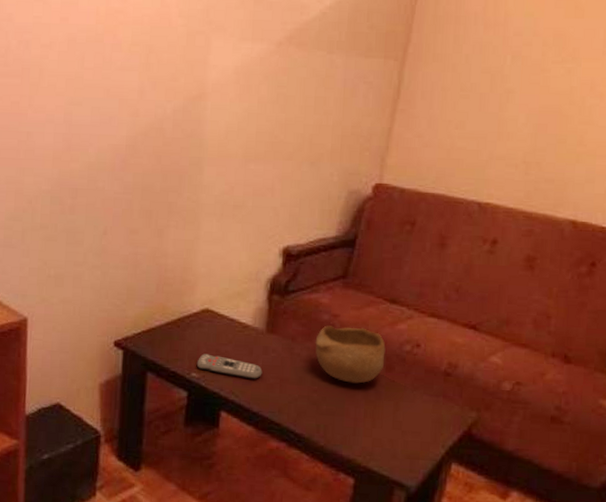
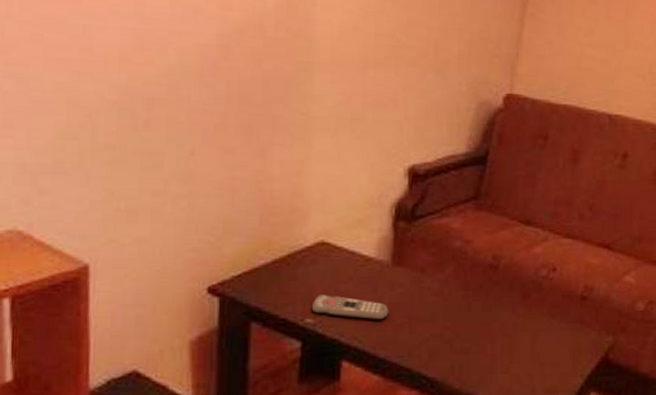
bowl: present [315,325,386,384] -> none [446,253,521,316]

